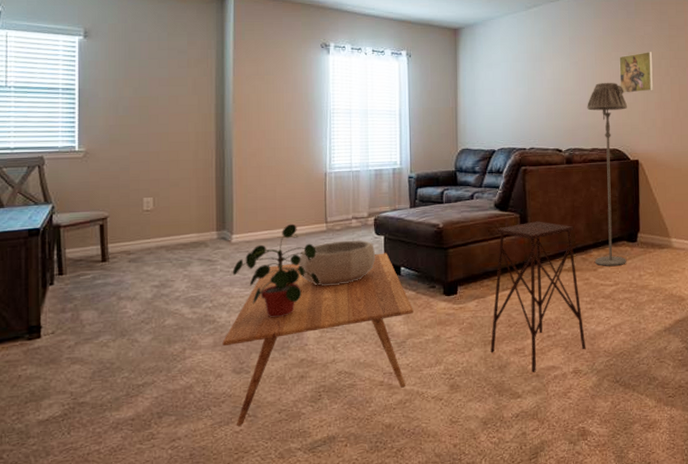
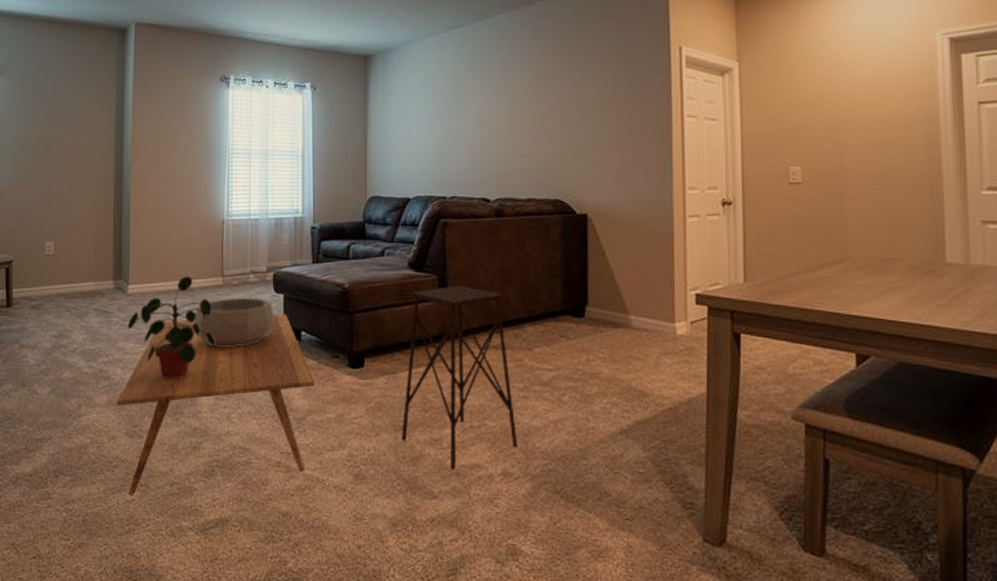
floor lamp: present [587,83,628,267] -> none [521,117,574,347]
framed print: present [619,52,653,94] -> none [562,78,607,132]

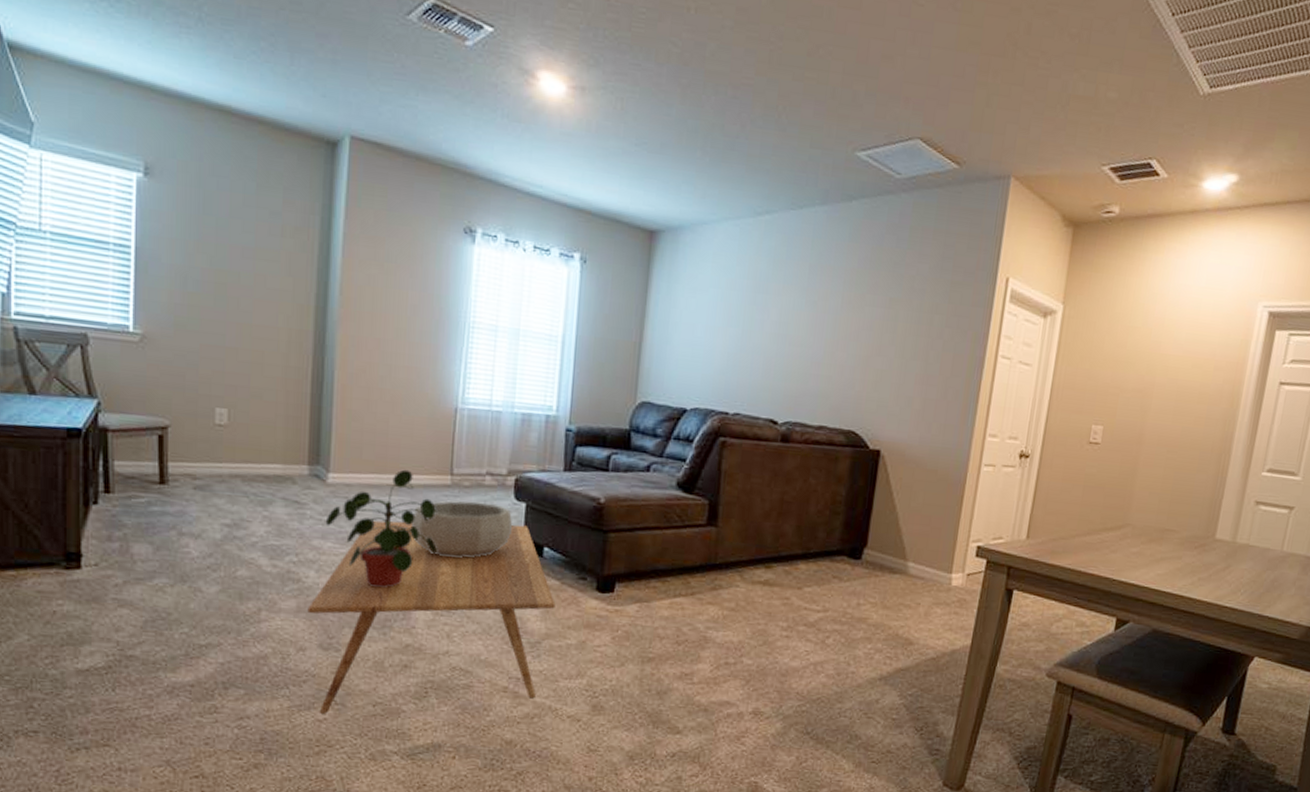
side table: present [401,285,518,469] -> none [649,512,779,705]

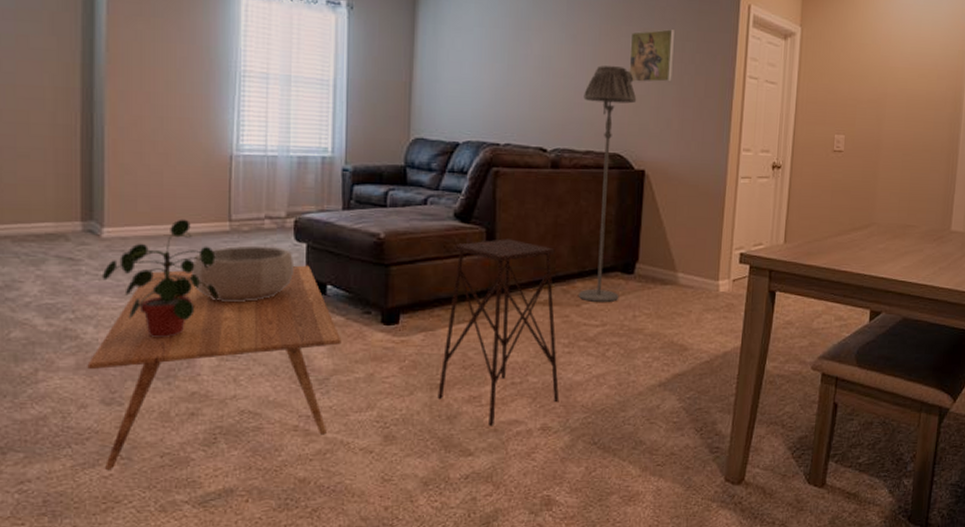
side table: none [649,512,779,705] -> present [438,239,560,426]
floor lamp: none [801,335,877,588] -> present [579,65,637,303]
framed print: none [870,300,923,358] -> present [629,29,674,83]

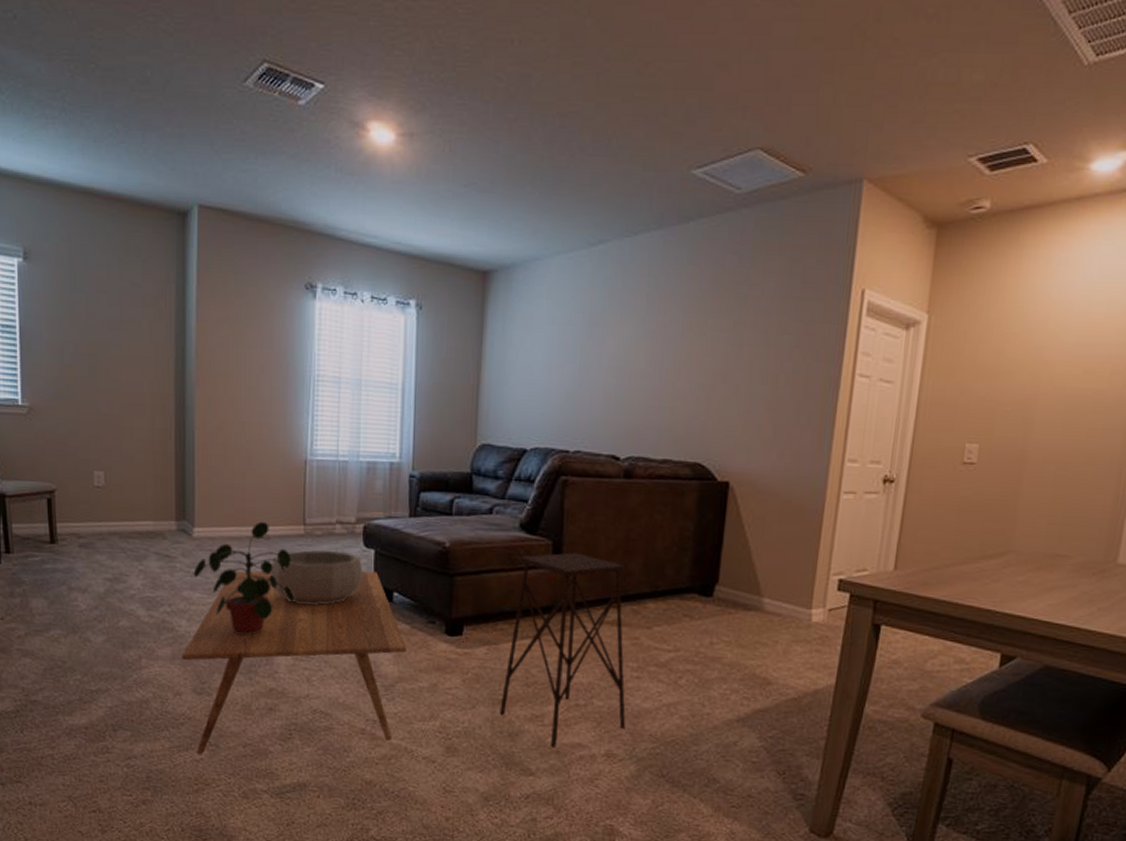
floor lamp: present [579,65,637,303] -> none [650,364,723,627]
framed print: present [629,29,674,83] -> none [714,321,770,384]

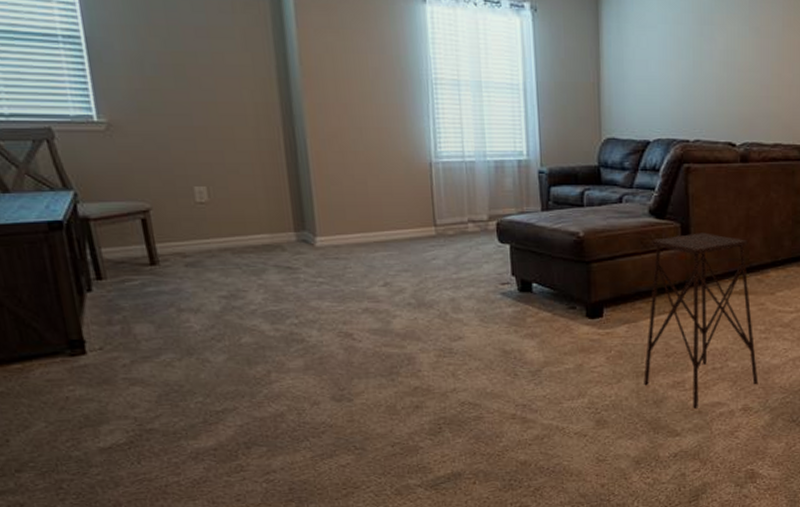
coffee table: present [181,571,407,754] -> none [315,265,550,459]
potted plant: present [193,521,294,635] -> none [319,225,431,339]
decorative bowl: present [270,550,363,605] -> none [404,248,501,303]

